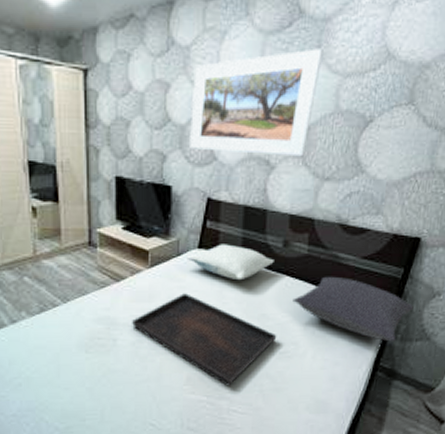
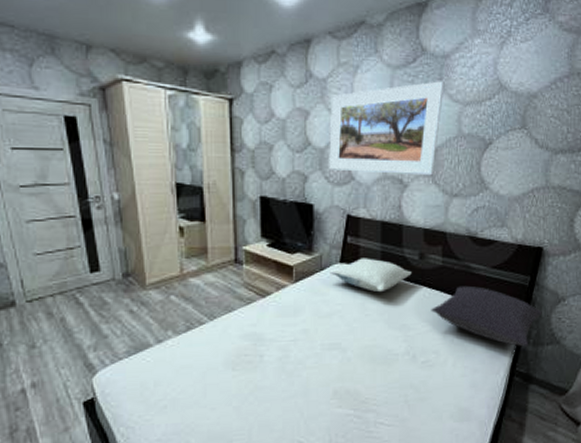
serving tray: present [132,293,277,386] -> none [278,307,418,398]

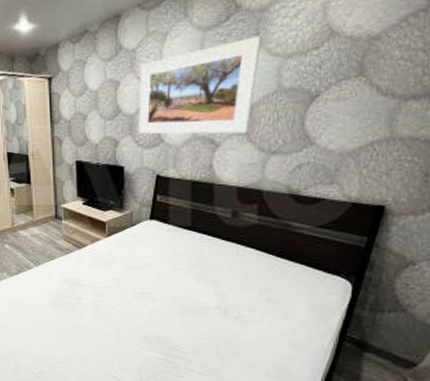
pillow: present [330,258,412,293] -> none [140,215,224,249]
pillow: present [431,285,542,347] -> none [245,244,383,312]

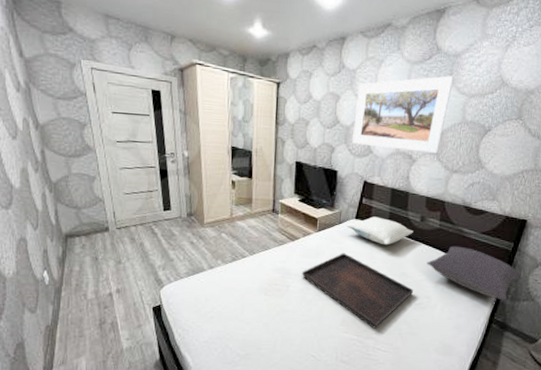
serving tray: none [93,259,231,346] -> present [302,253,414,329]
pillow: none [140,215,224,249] -> present [346,216,413,246]
pillow: none [245,244,383,312] -> present [427,246,521,301]

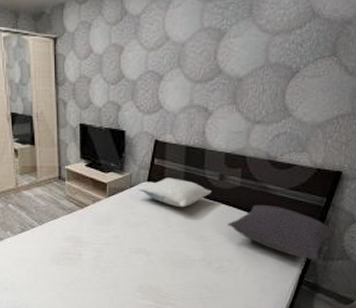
serving tray: present [302,253,414,329] -> none [94,218,214,294]
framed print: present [352,75,454,154] -> none [140,12,255,104]

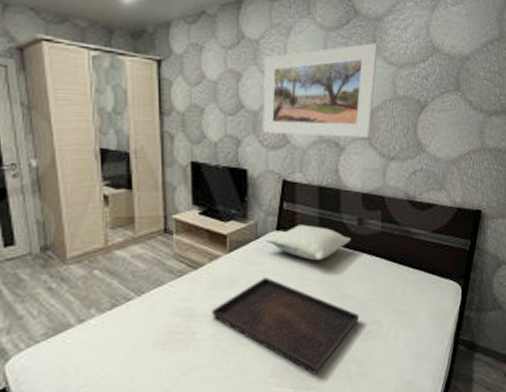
serving tray: none [94,218,214,294] -> present [212,277,360,375]
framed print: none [140,12,255,104] -> present [262,43,378,139]
pillow: present [227,204,335,260] -> none [372,251,484,314]

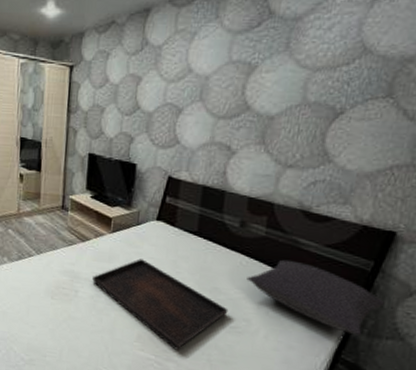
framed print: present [262,43,378,139] -> none [155,45,293,144]
pillow: present [265,224,351,261] -> none [145,218,230,254]
pillow: none [372,251,484,314] -> present [247,259,385,336]

